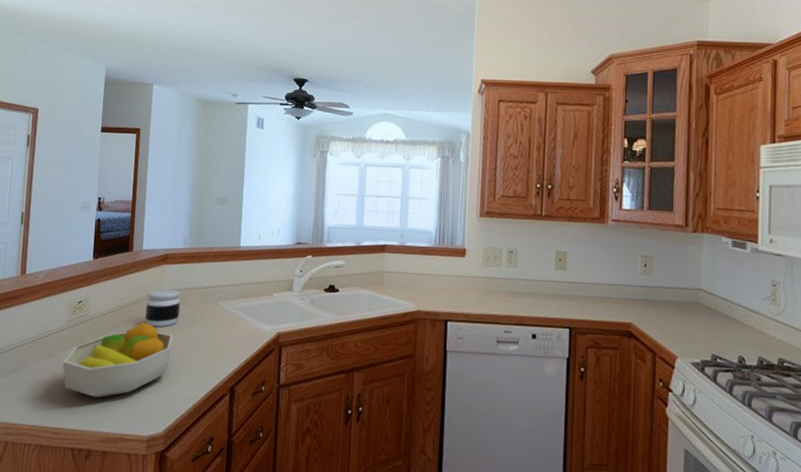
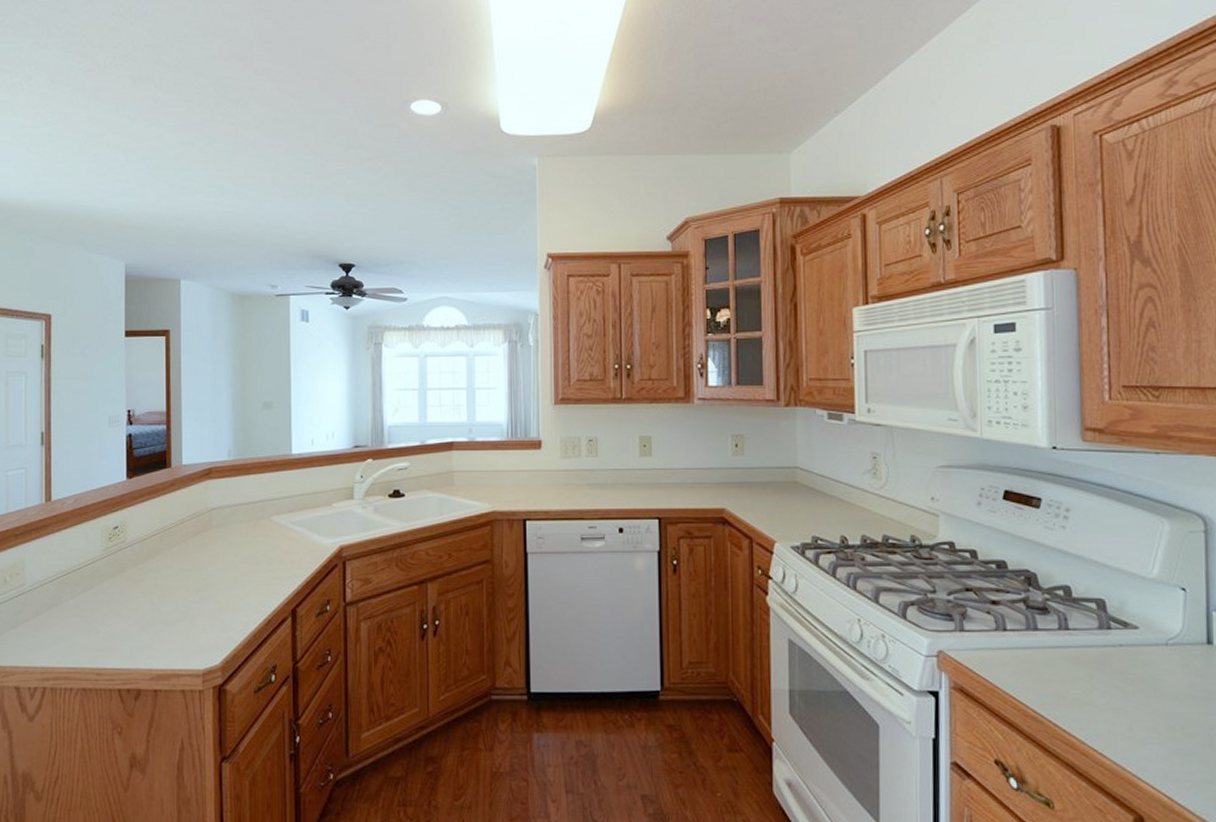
fruit bowl: present [62,321,173,398] -> none [101,544,224,631]
jar: present [145,289,181,327] -> none [191,506,230,549]

